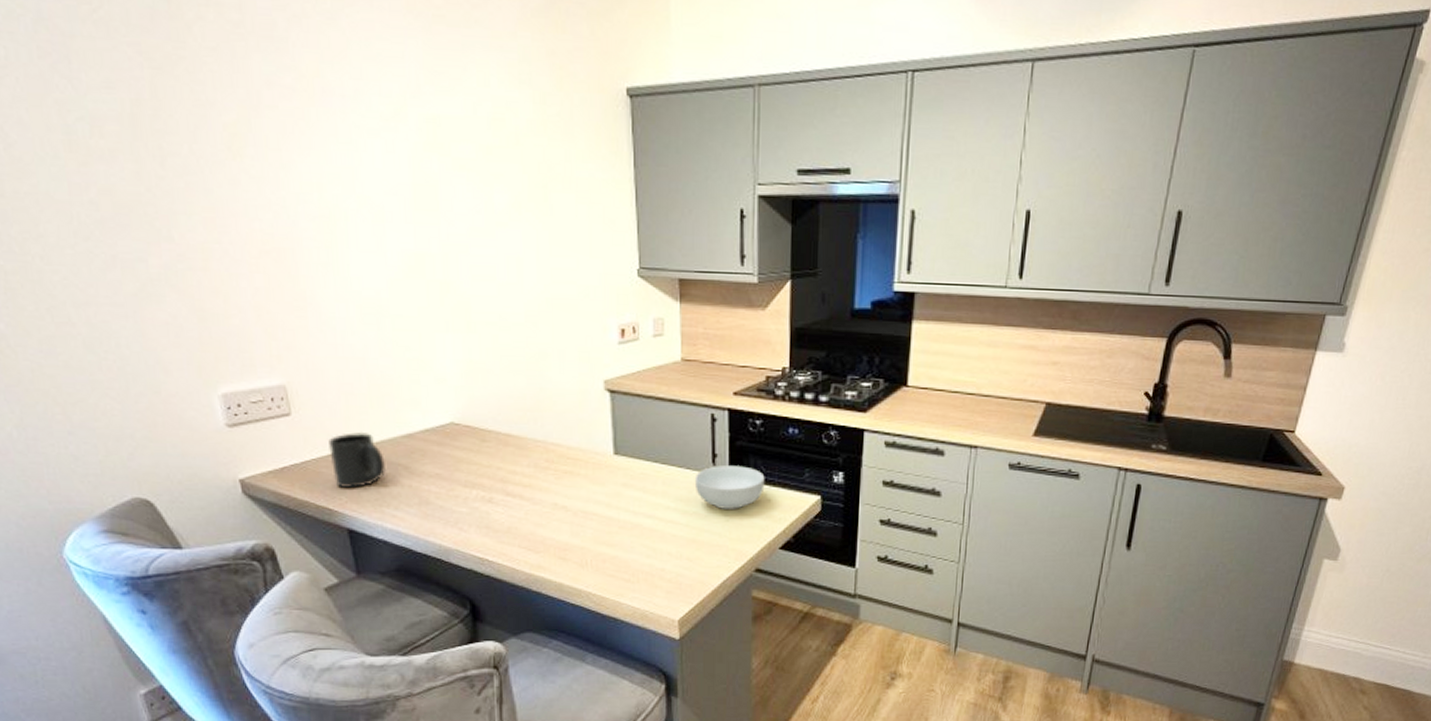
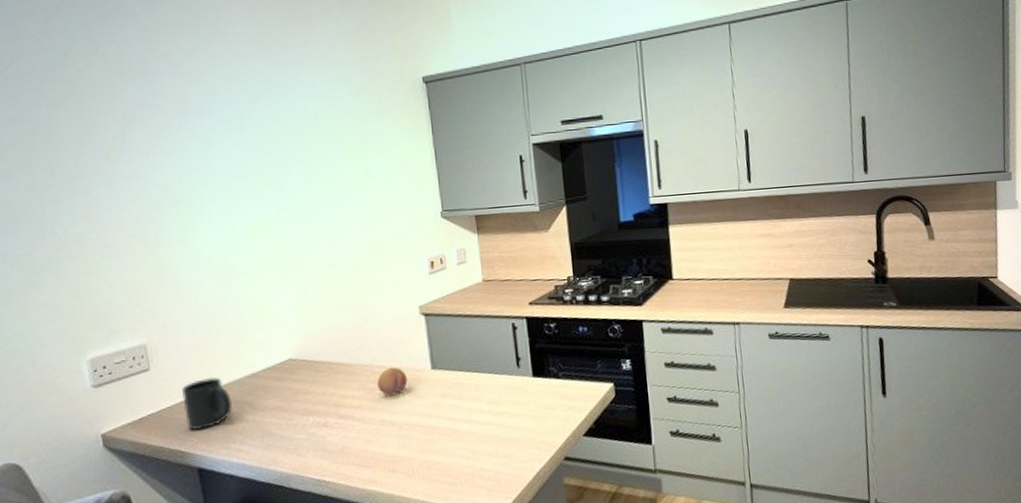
fruit: none [551,446,586,478] -> present [377,367,408,396]
cereal bowl: present [694,465,765,509] -> none [503,365,564,406]

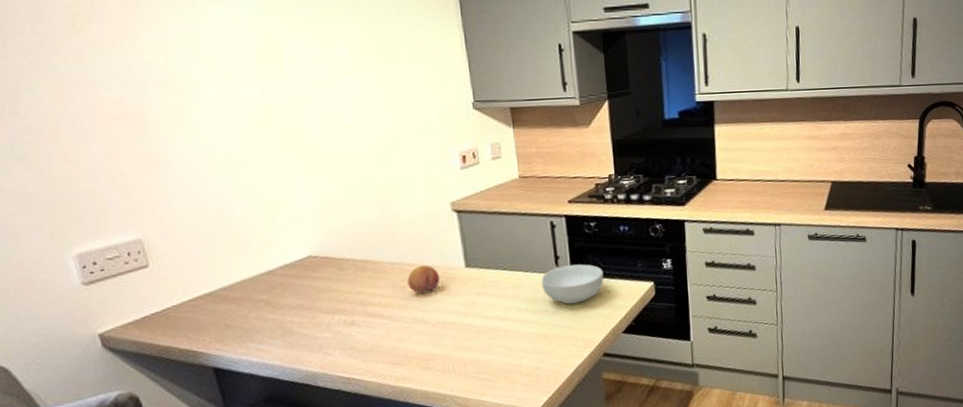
mug: present [182,376,232,431] -> none [188,274,248,330]
cereal bowl: none [503,365,564,406] -> present [541,264,604,304]

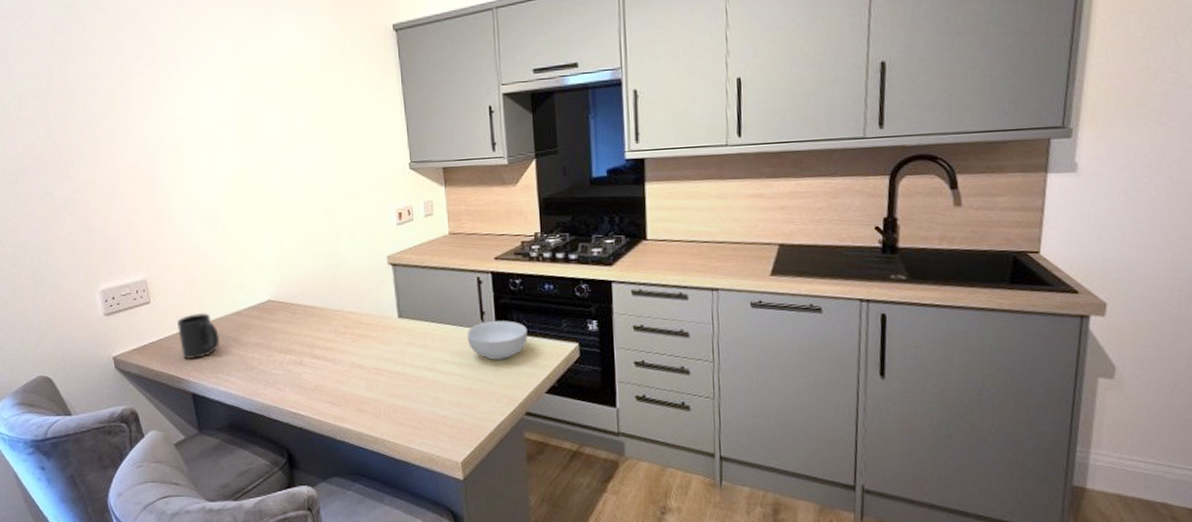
mug: none [188,274,248,330] -> present [177,312,220,360]
fruit: present [407,265,441,294] -> none [347,313,376,341]

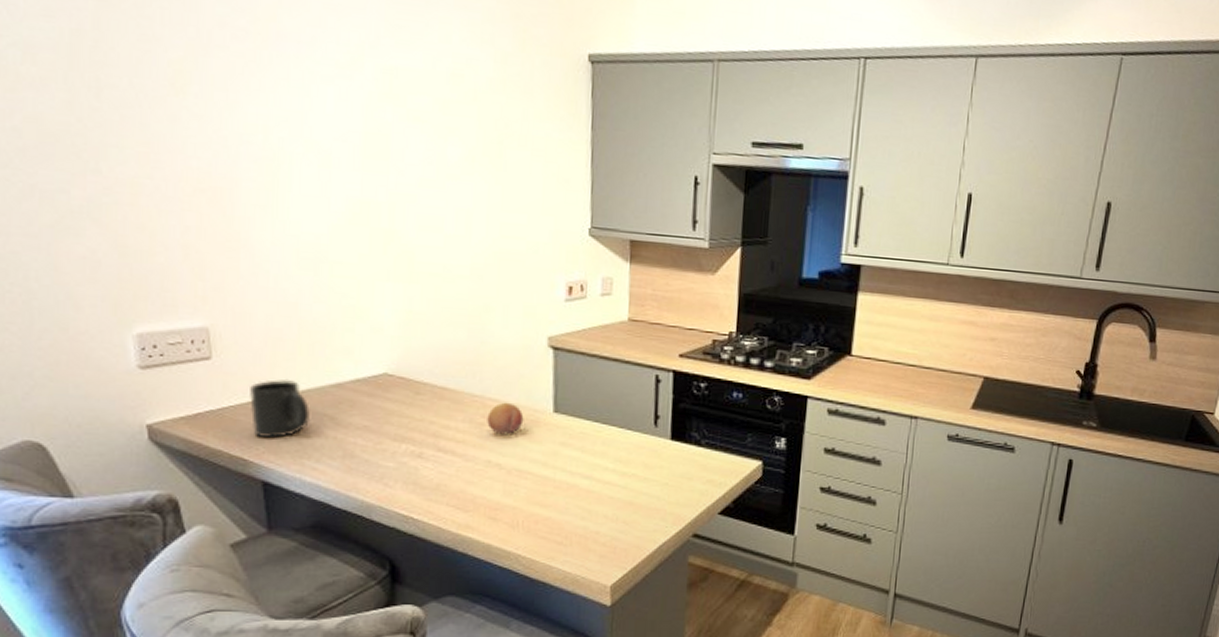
fruit: none [347,313,376,341] -> present [487,402,524,435]
cereal bowl: present [466,320,528,360] -> none [635,427,707,472]

